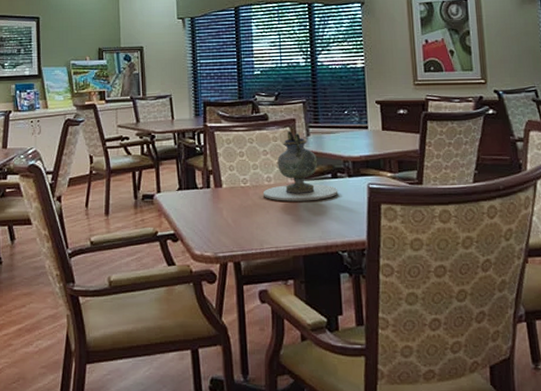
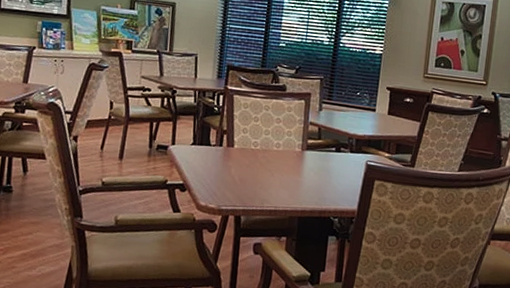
decorative vase: present [262,130,338,201] -> none [270,103,339,170]

